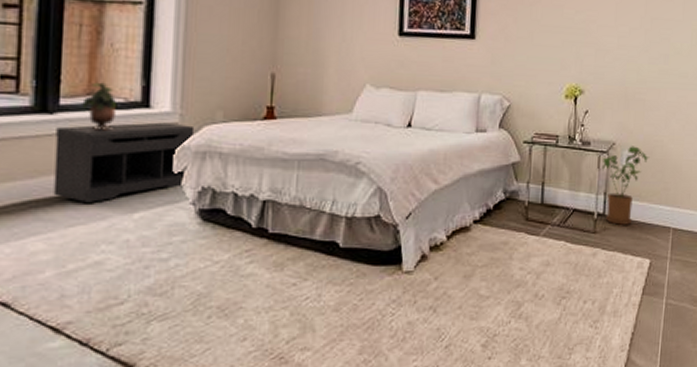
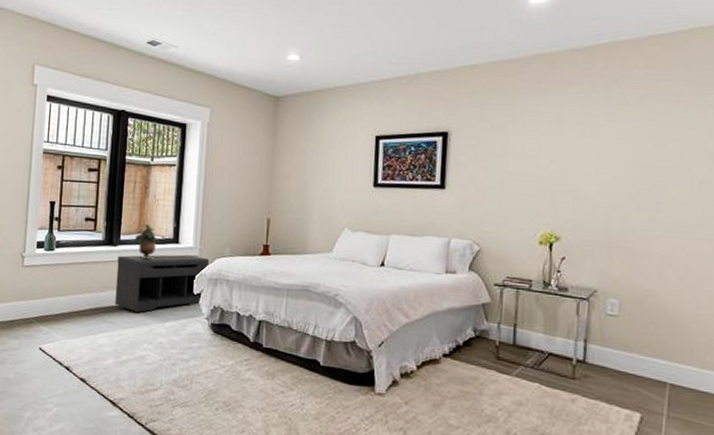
house plant: present [602,146,650,225] -> none [582,294,639,375]

